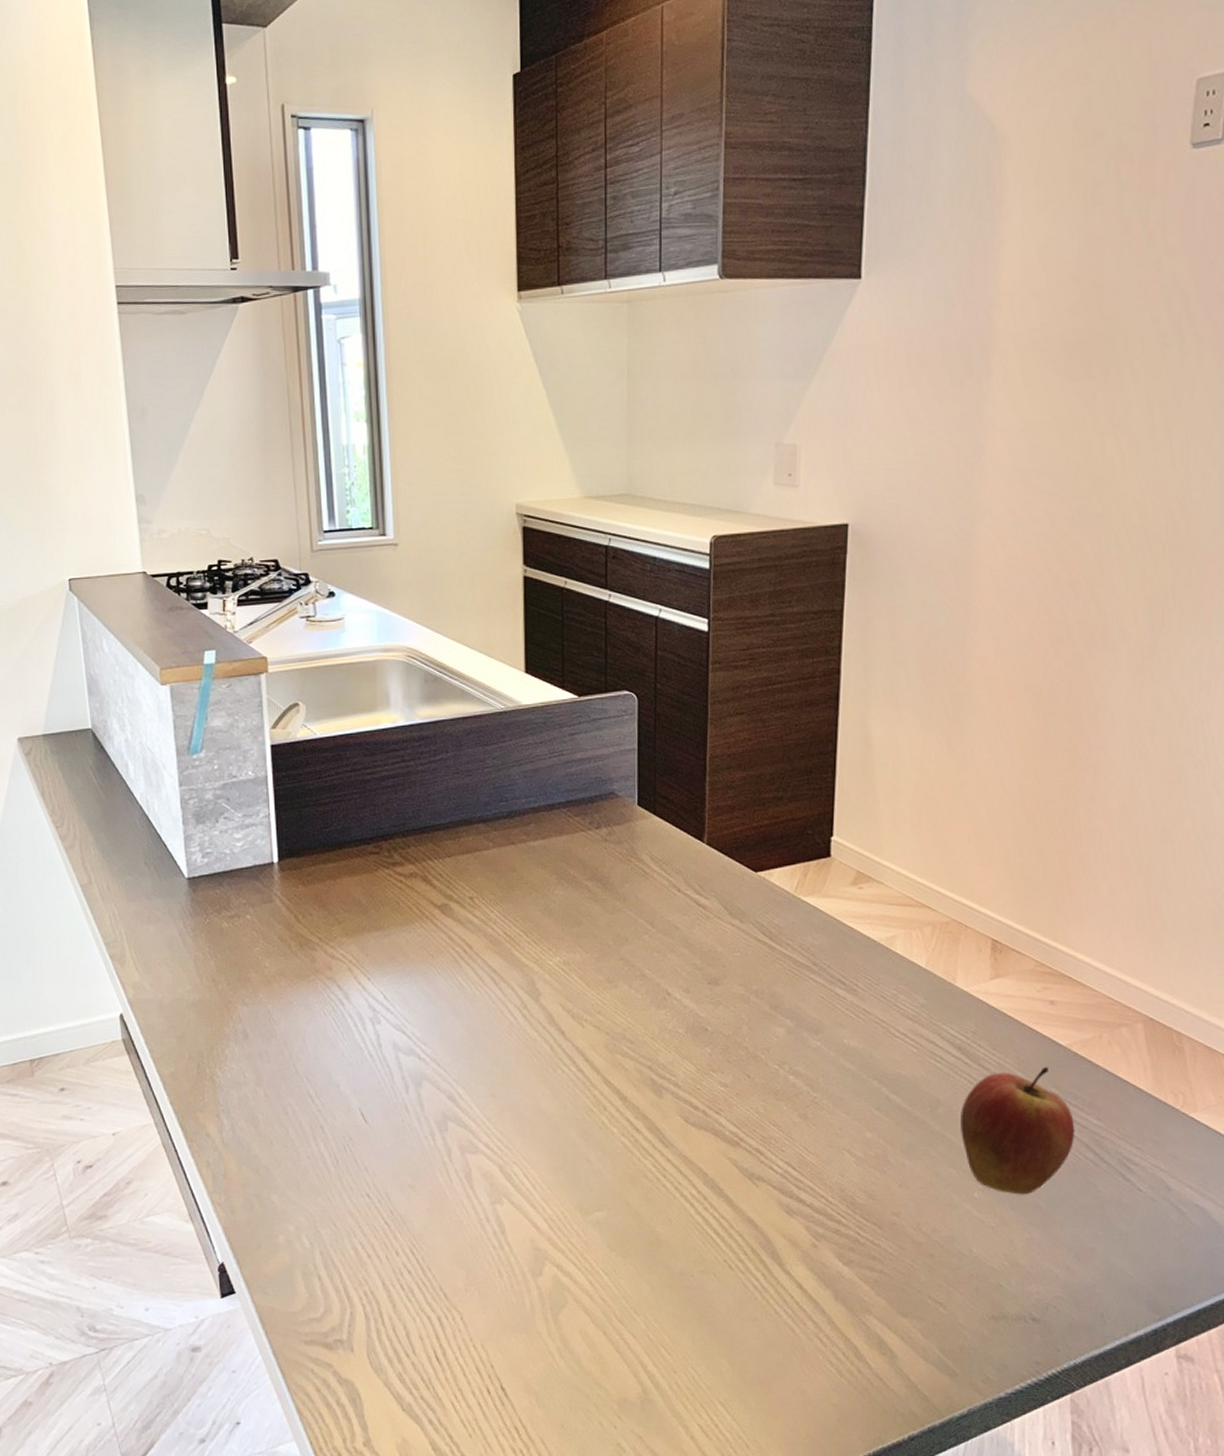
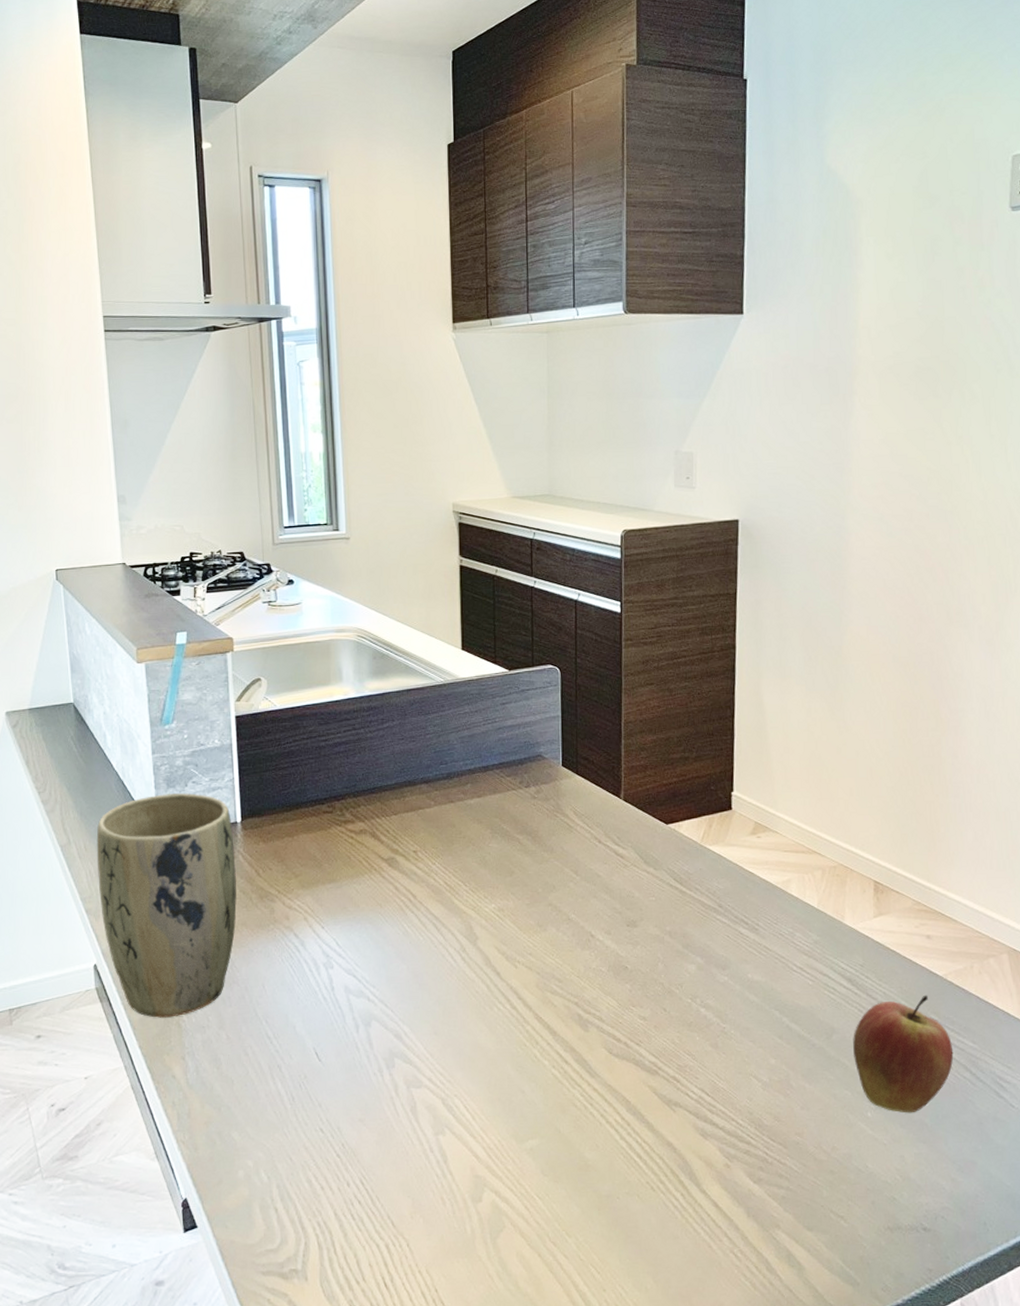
plant pot: none [120,830,274,1072] -> present [96,793,237,1018]

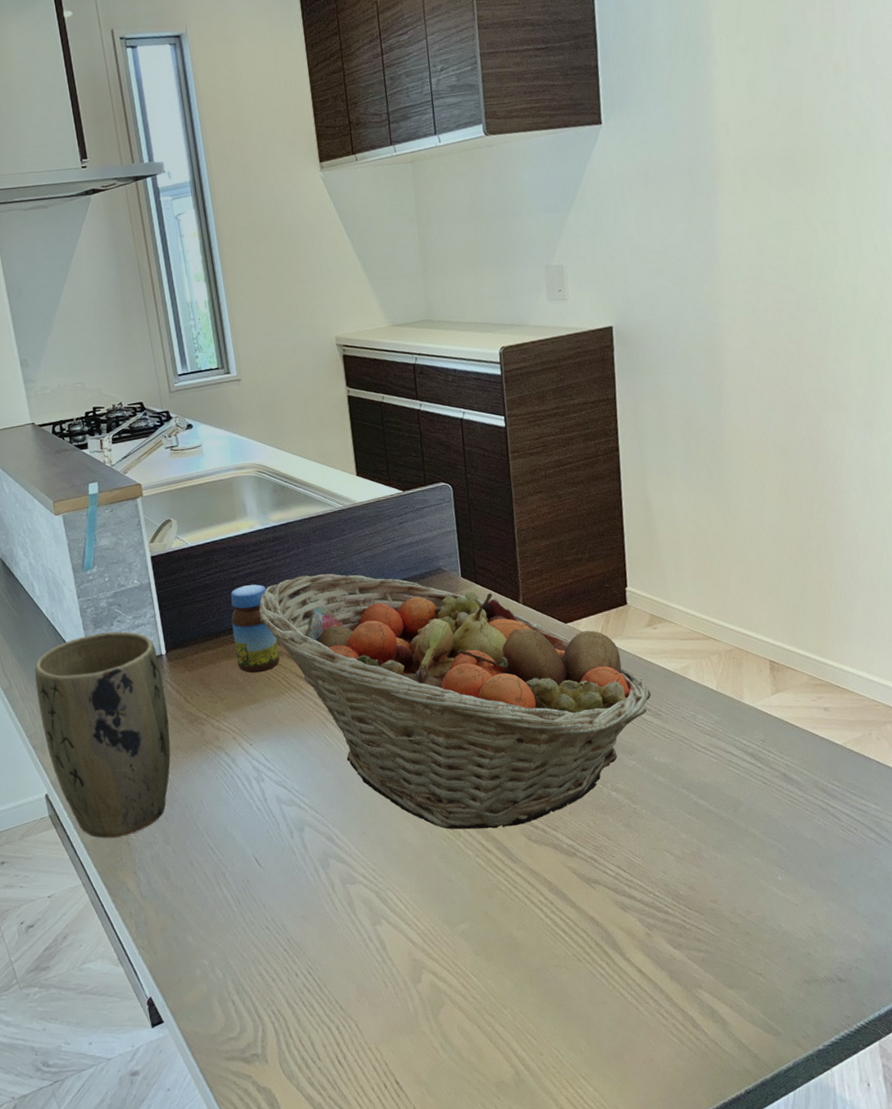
jar: none [315,755,363,850] -> present [230,584,280,673]
fruit basket: none [345,750,750,1038] -> present [259,573,652,830]
apple: present [853,995,954,1113] -> none [759,763,858,875]

